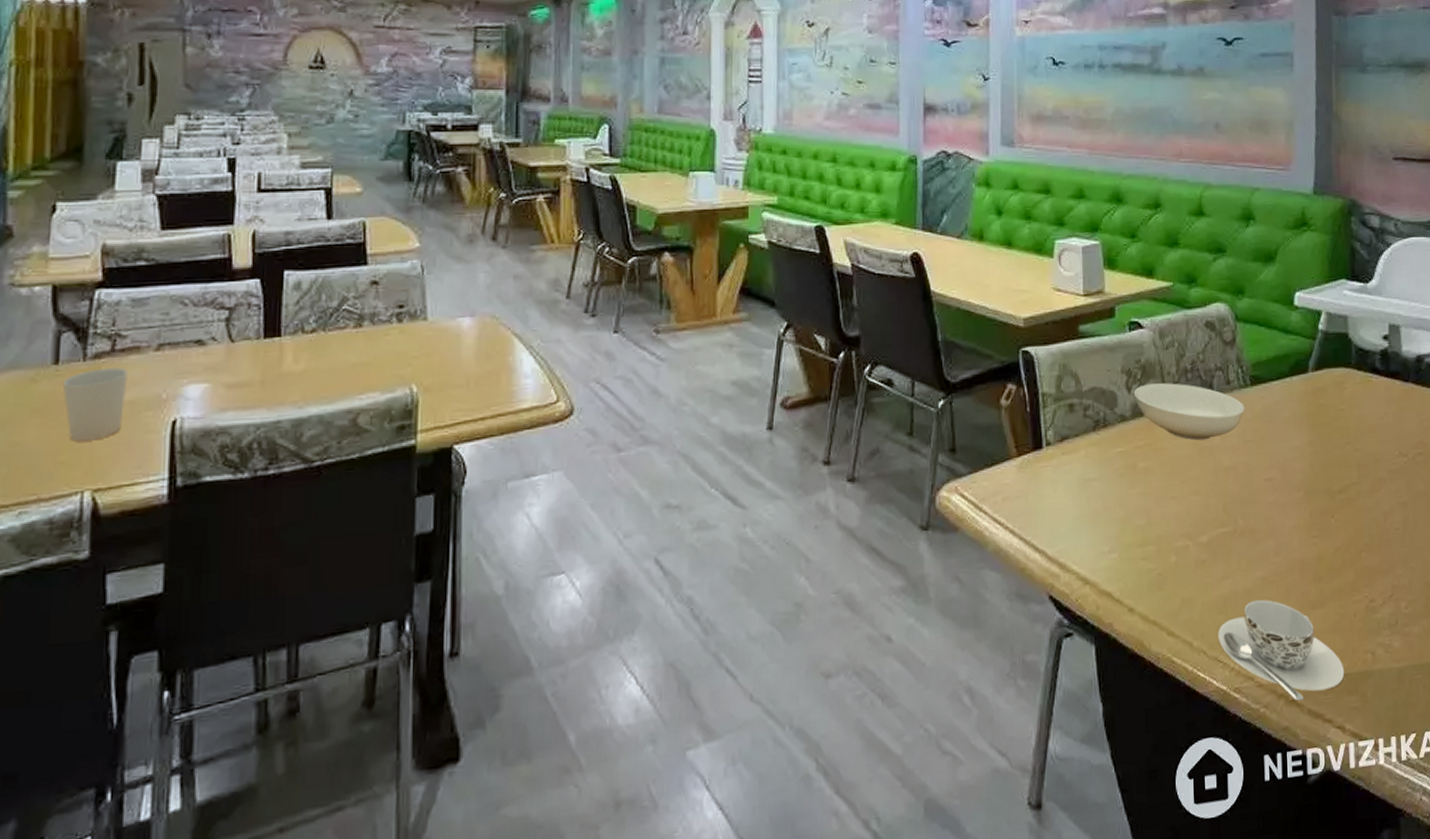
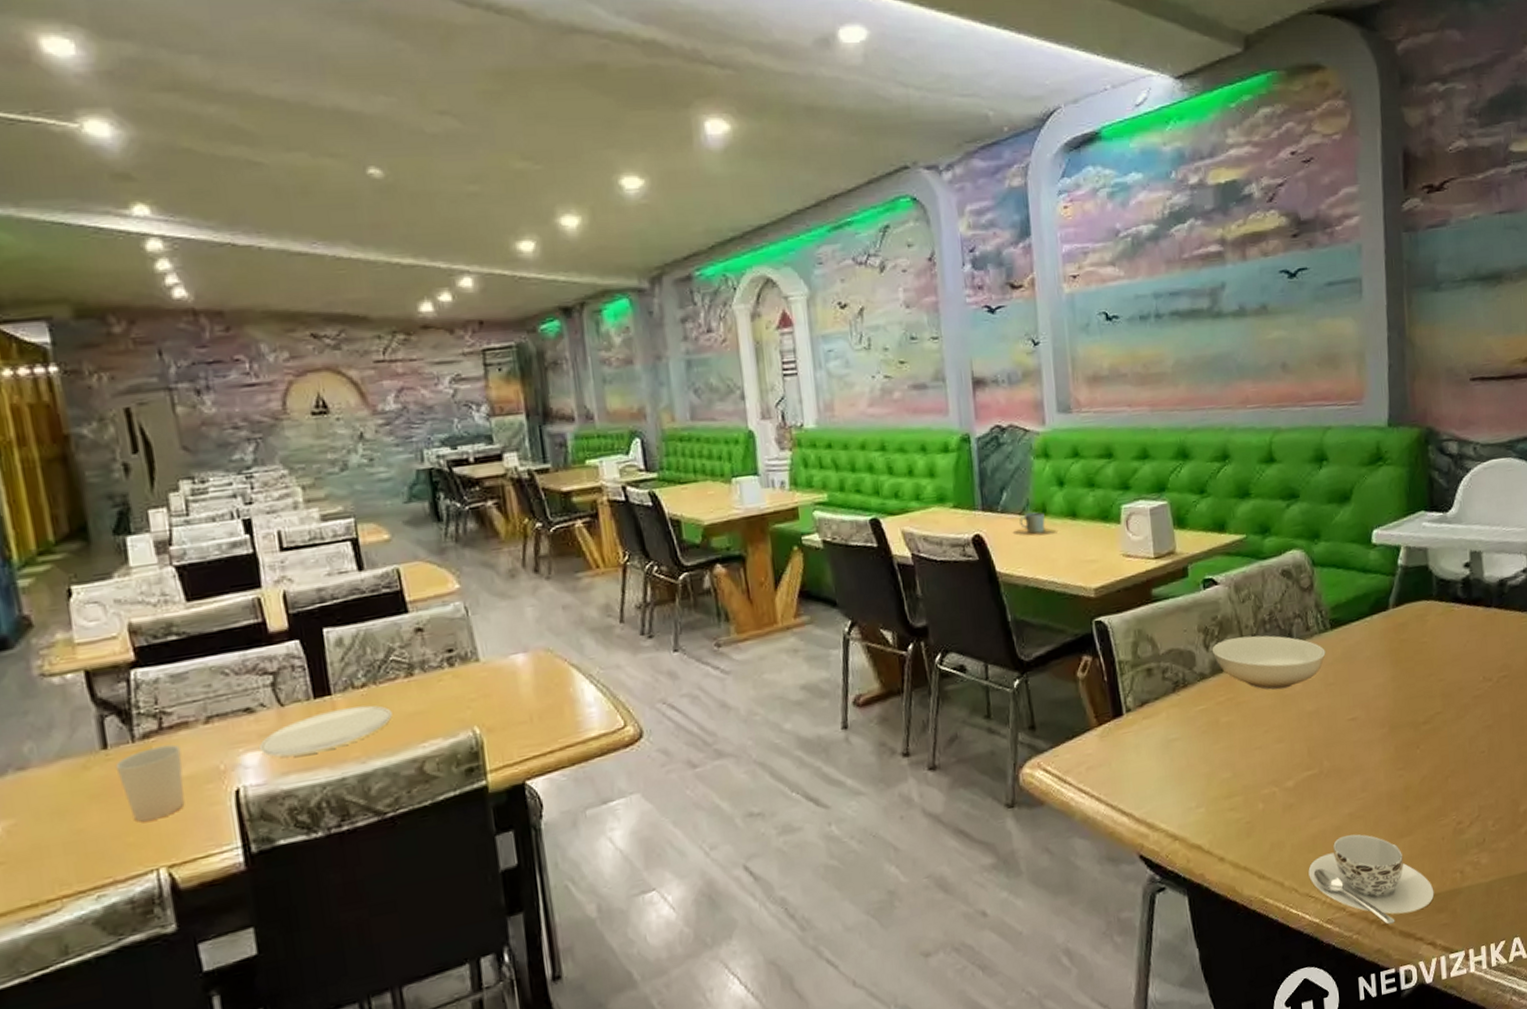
plate: none [204,351,336,394] -> present [259,705,393,758]
cup: none [949,237,993,261] -> present [1012,512,1058,537]

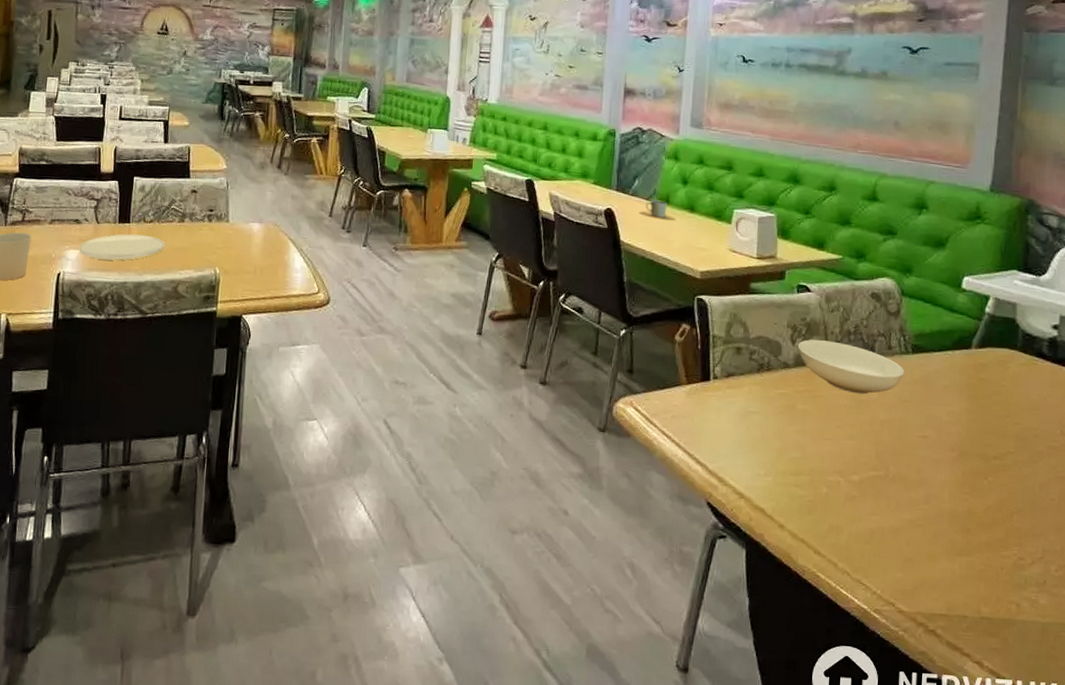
teacup: present [1308,834,1434,925] -> none [862,538,987,633]

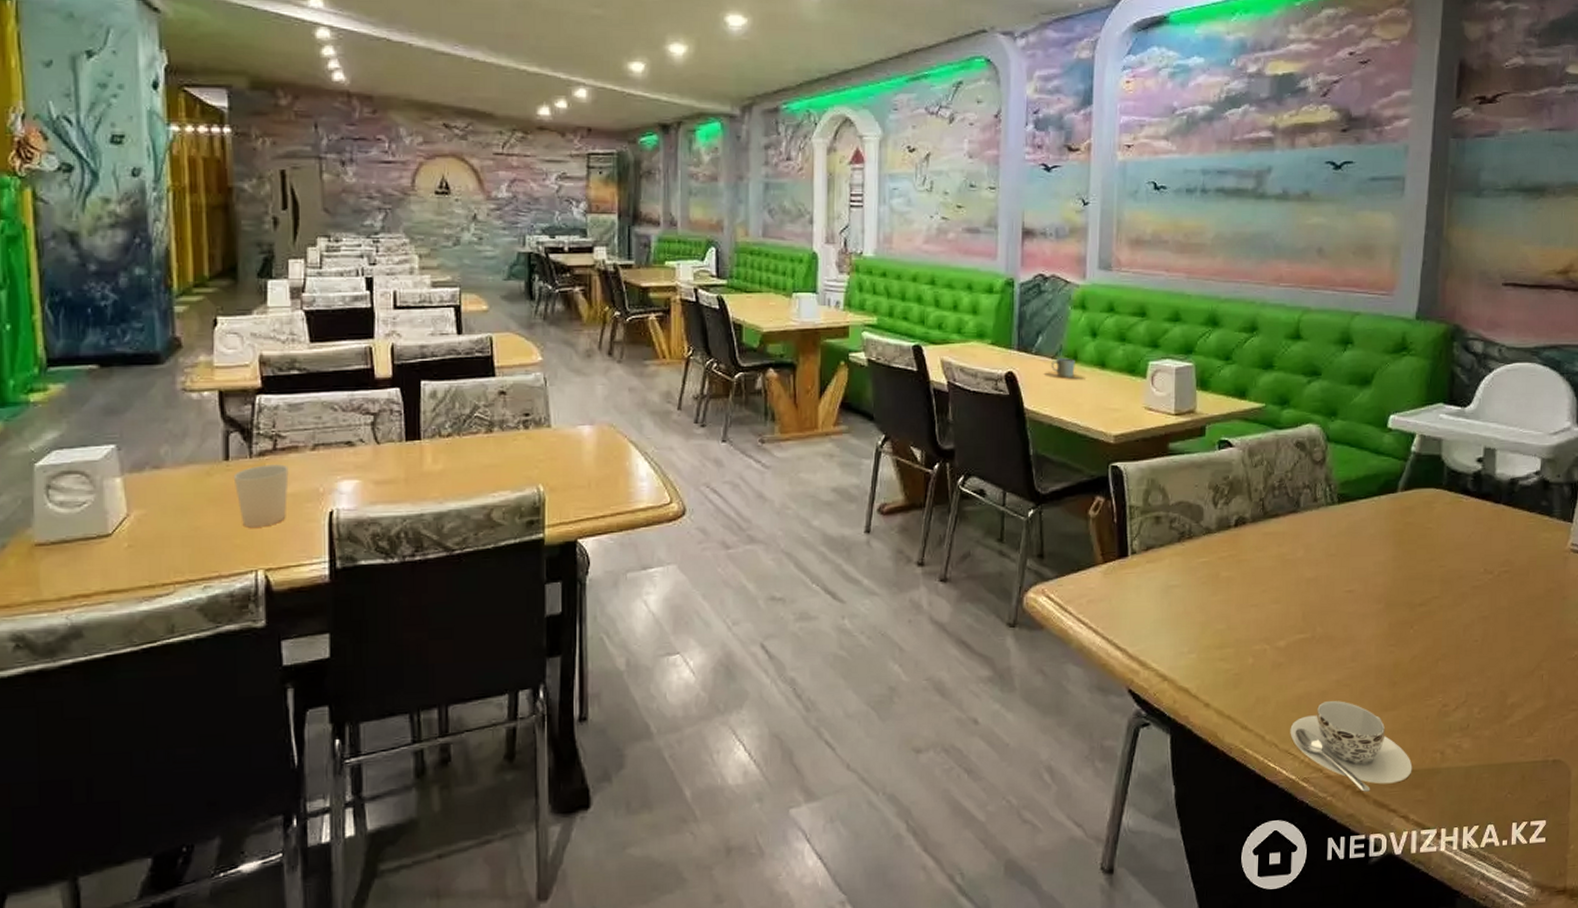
plate: present [79,234,165,261] -> none [355,453,470,489]
bowl: present [797,339,904,394] -> none [1220,499,1330,554]
teacup: none [862,538,987,633] -> present [1290,701,1413,793]

